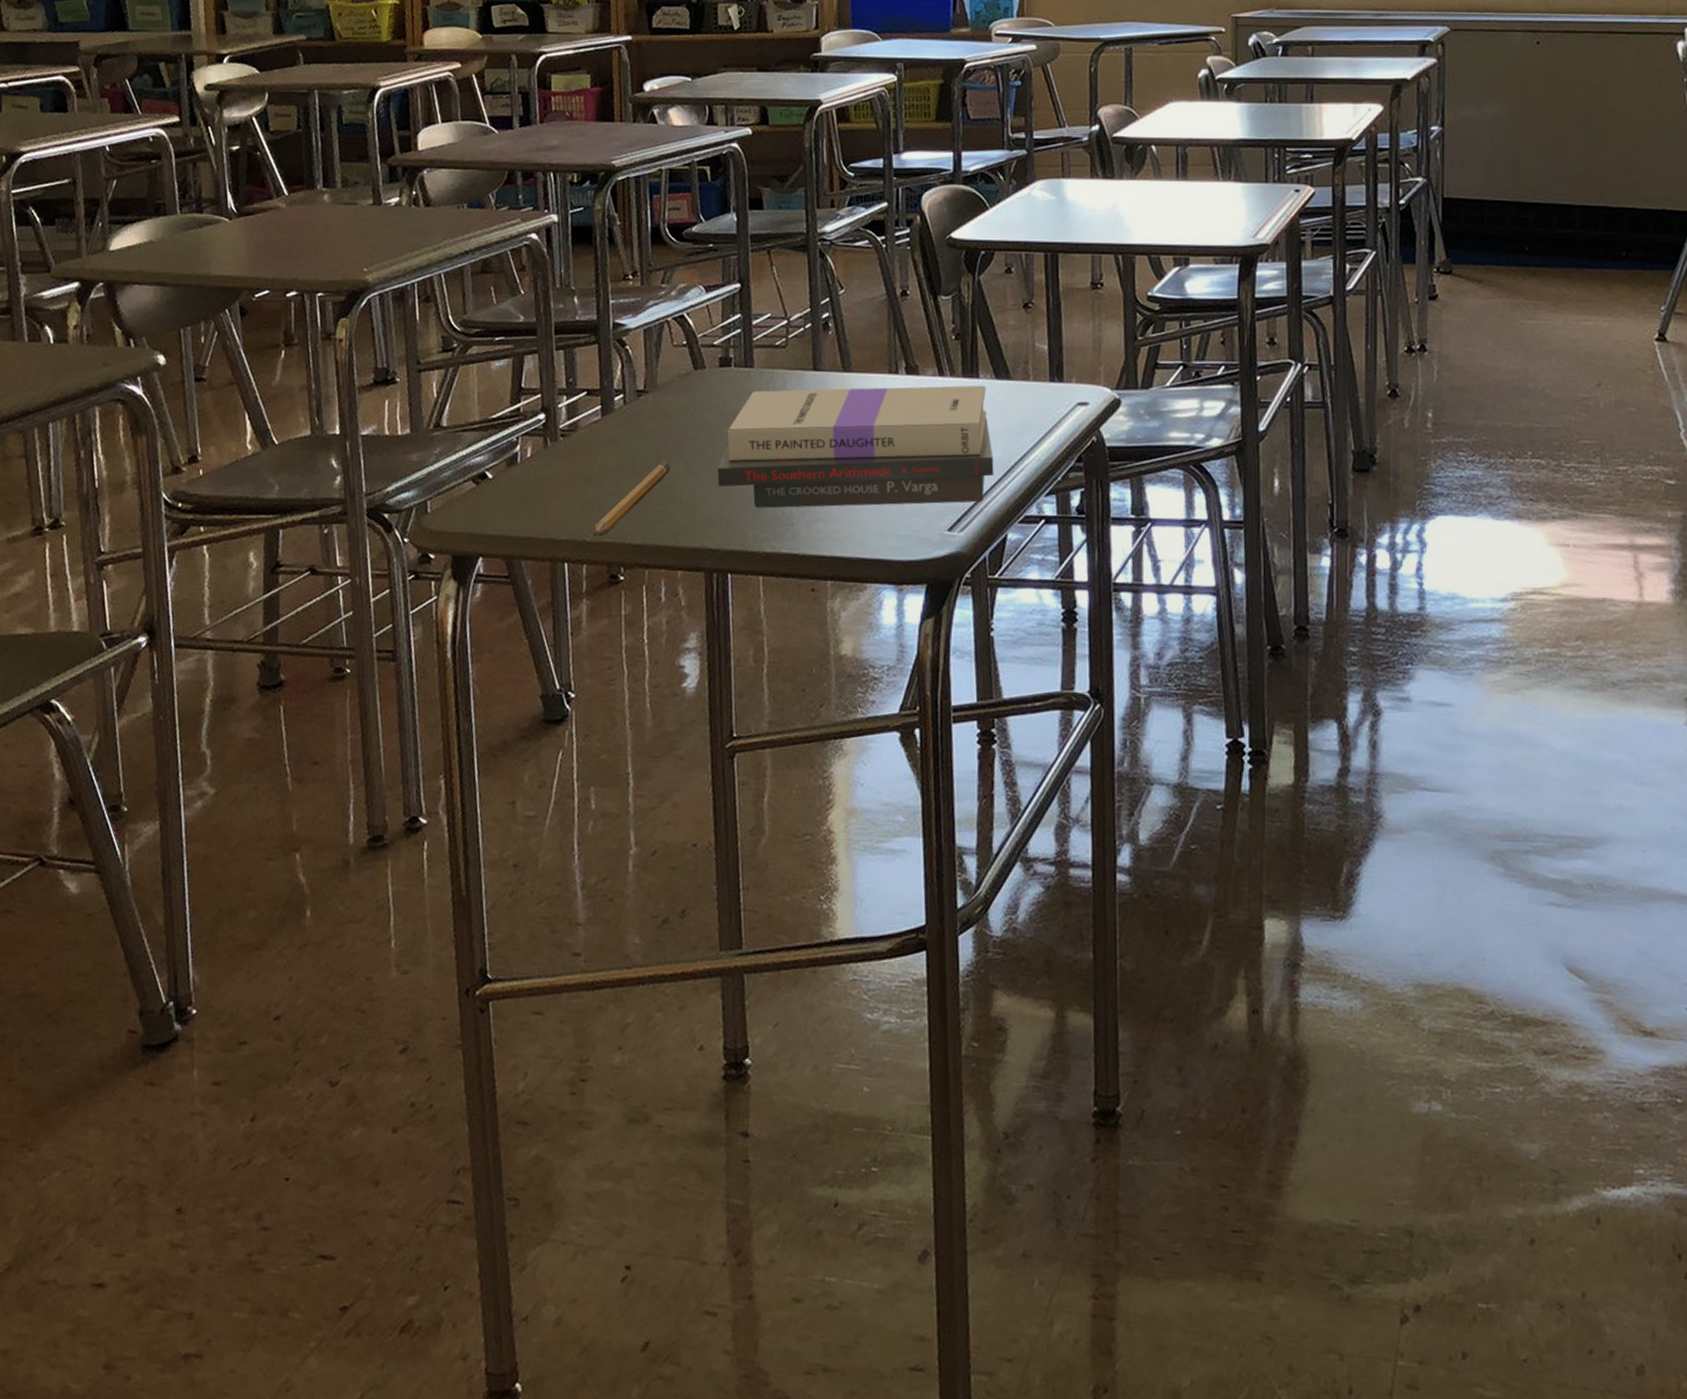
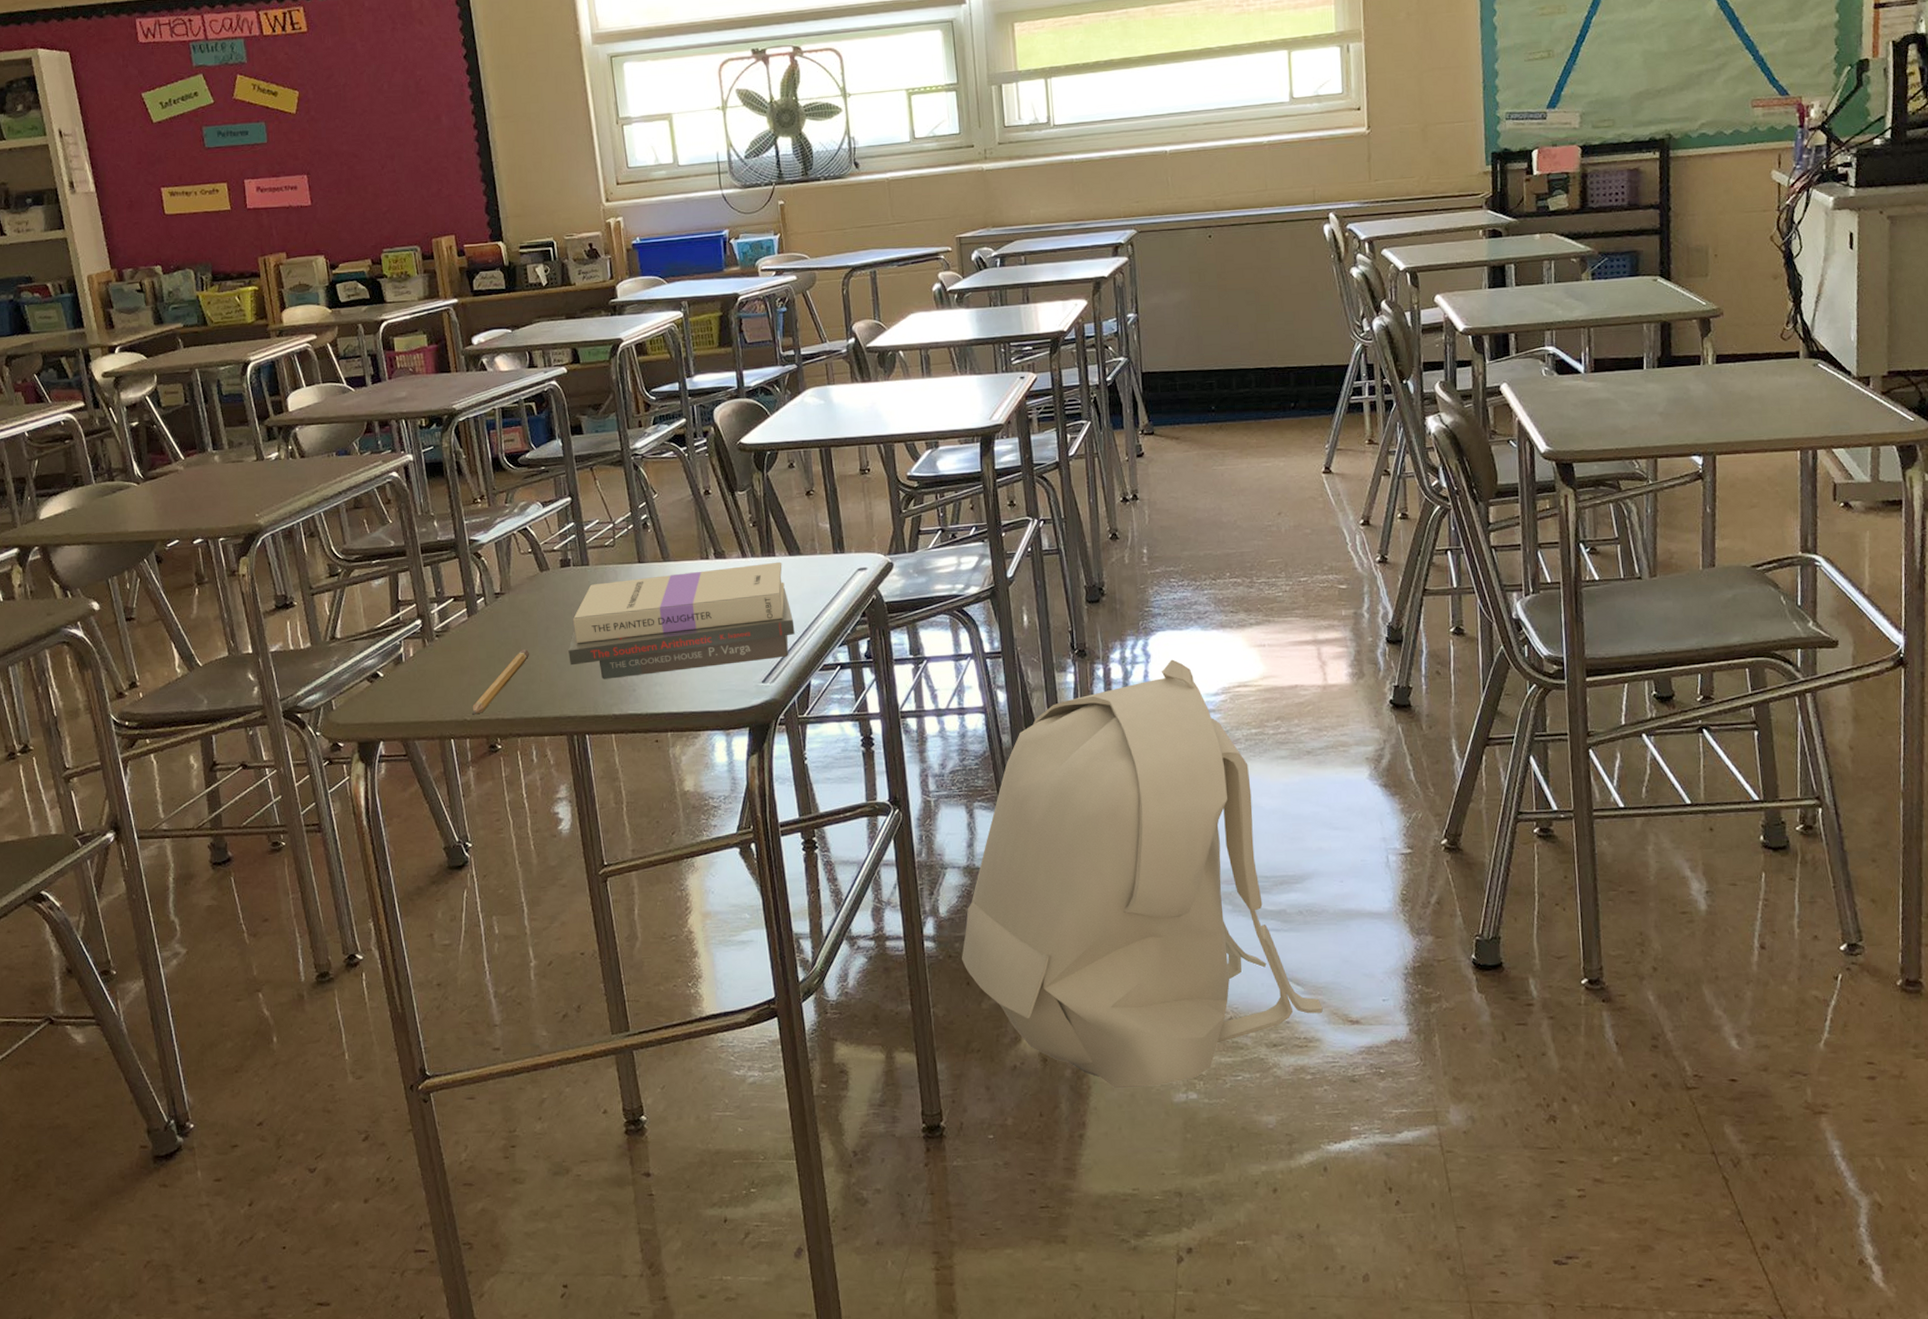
backpack: none [1162,551,1609,1090] -> present [962,659,1323,1089]

